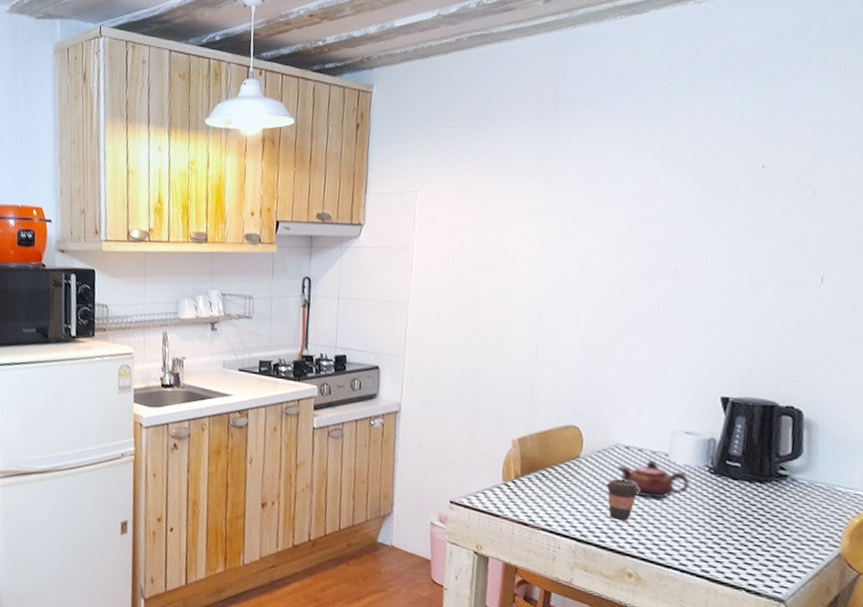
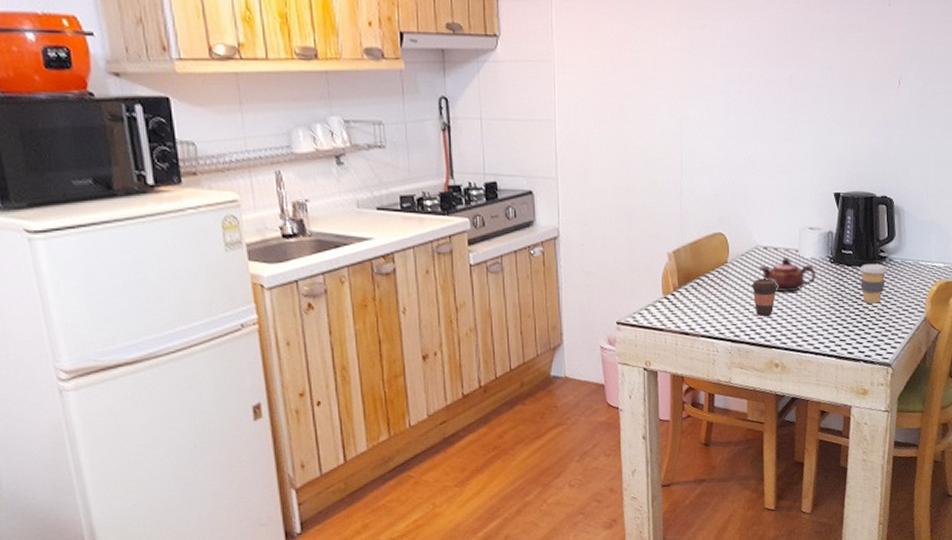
coffee cup: none [749,480,789,527] -> present [860,263,888,304]

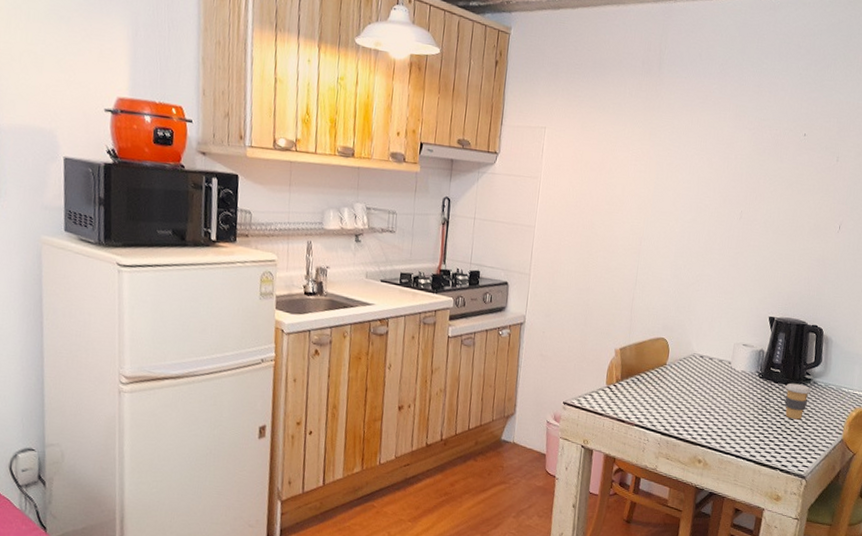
coffee cup: present [751,278,779,316] -> none [684,382,710,417]
teapot: present [760,257,816,293] -> none [694,366,745,399]

